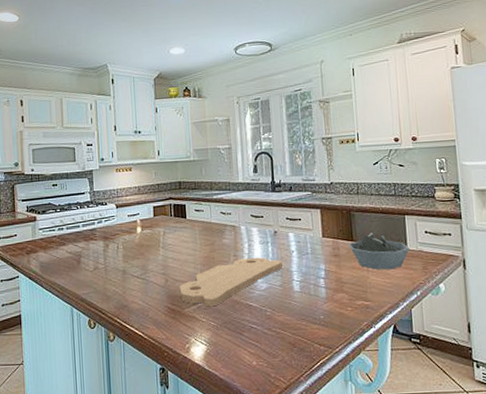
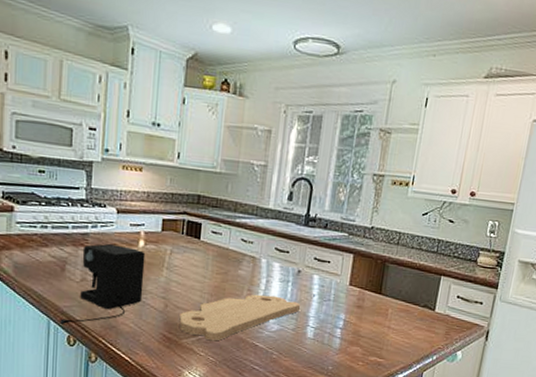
coffee maker: none [81,234,146,311] -> present [60,244,146,325]
bowl: present [348,232,410,270] -> none [375,288,437,330]

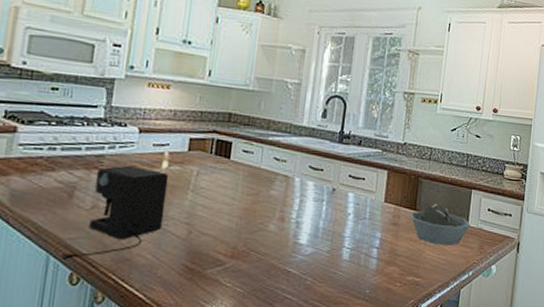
cutting board: present [179,294,300,341] -> none [203,215,335,270]
bowl: none [375,288,437,330] -> present [410,203,470,246]

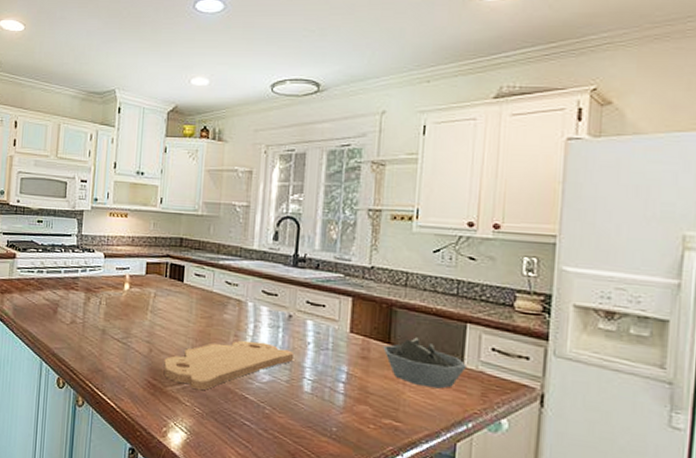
coffee maker: present [62,166,169,261] -> none [51,287,131,367]
cutting board: none [203,215,335,270] -> present [163,340,293,391]

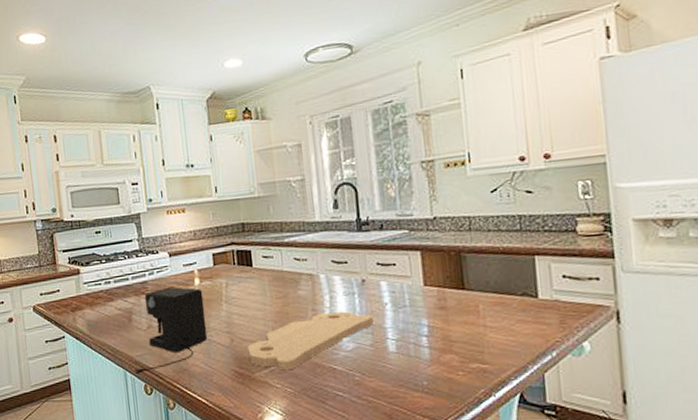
coffee maker: none [51,287,131,367] -> present [135,287,208,375]
bowl: present [383,337,467,389] -> none [458,278,542,325]

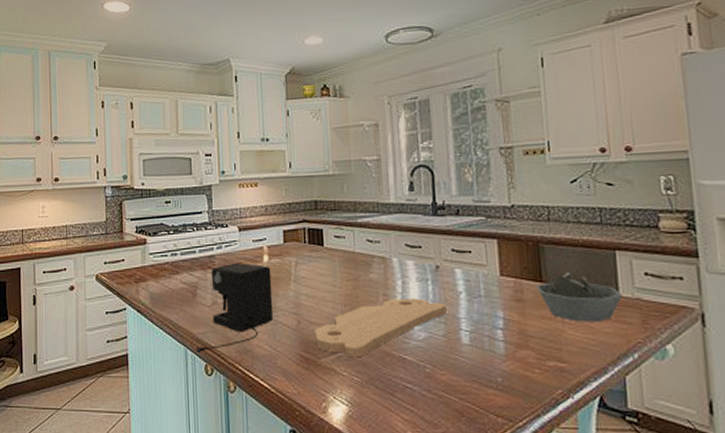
bowl: none [458,278,542,325] -> present [536,272,623,322]

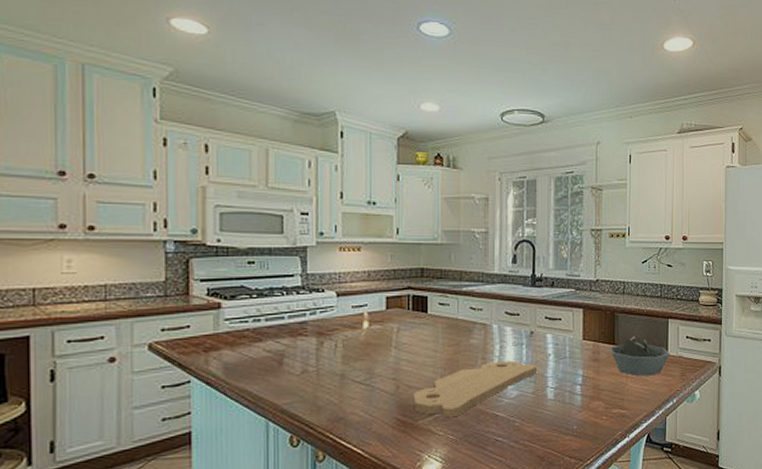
coffee maker: present [196,263,274,354] -> none [280,330,371,425]

